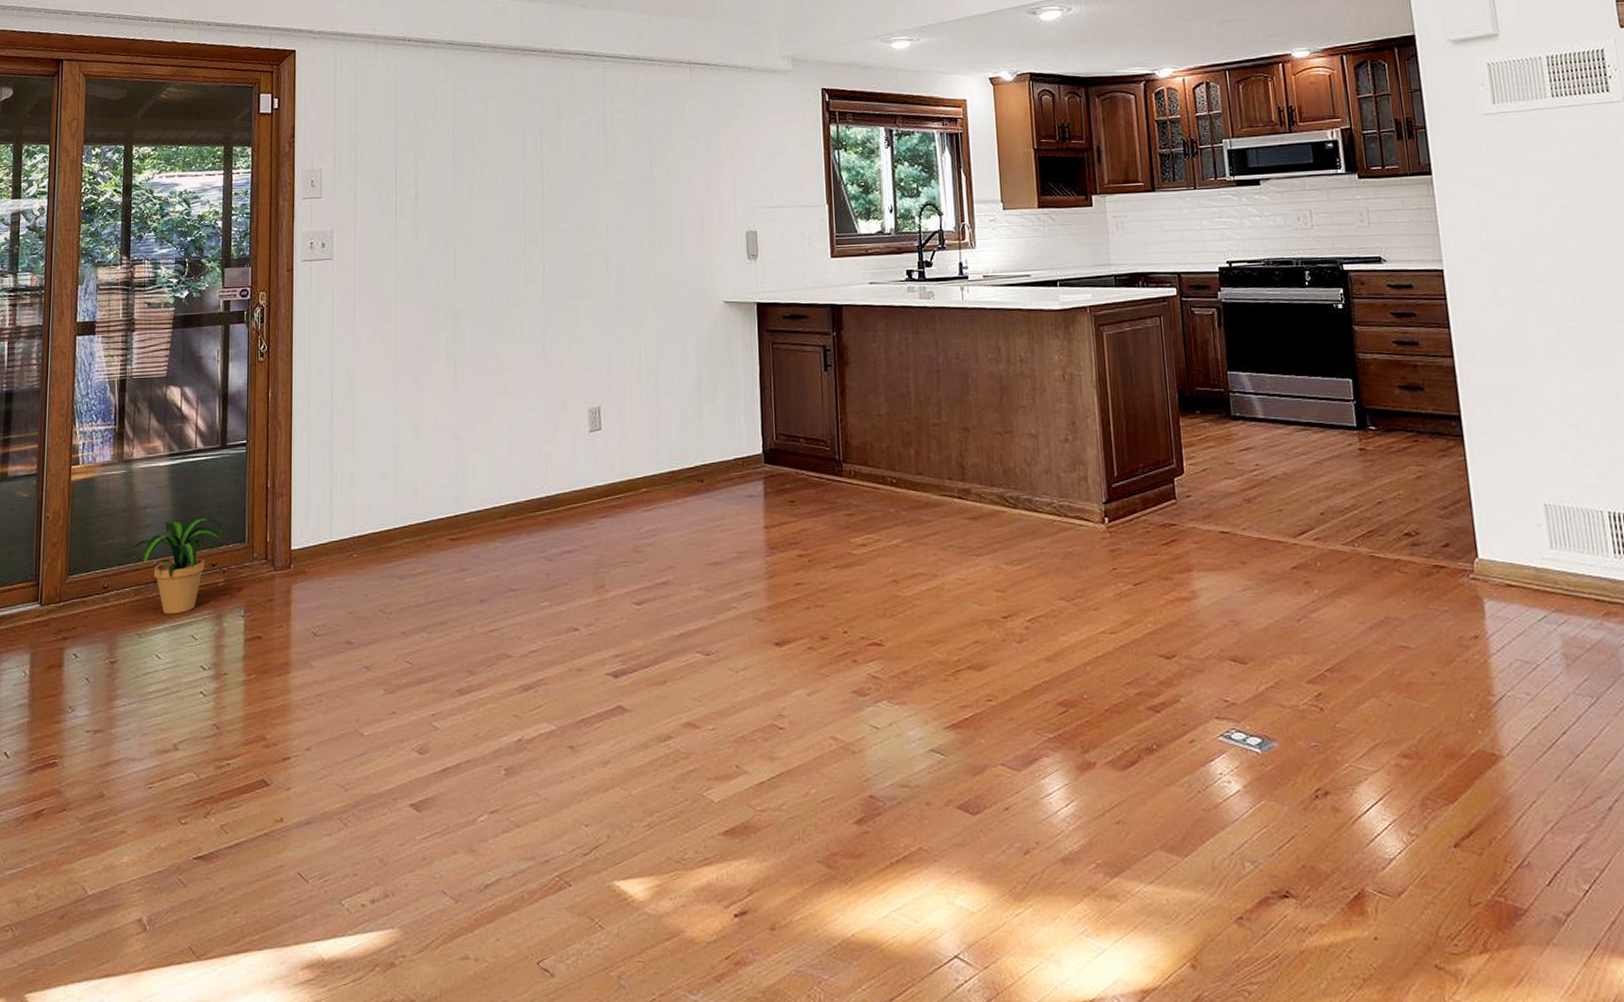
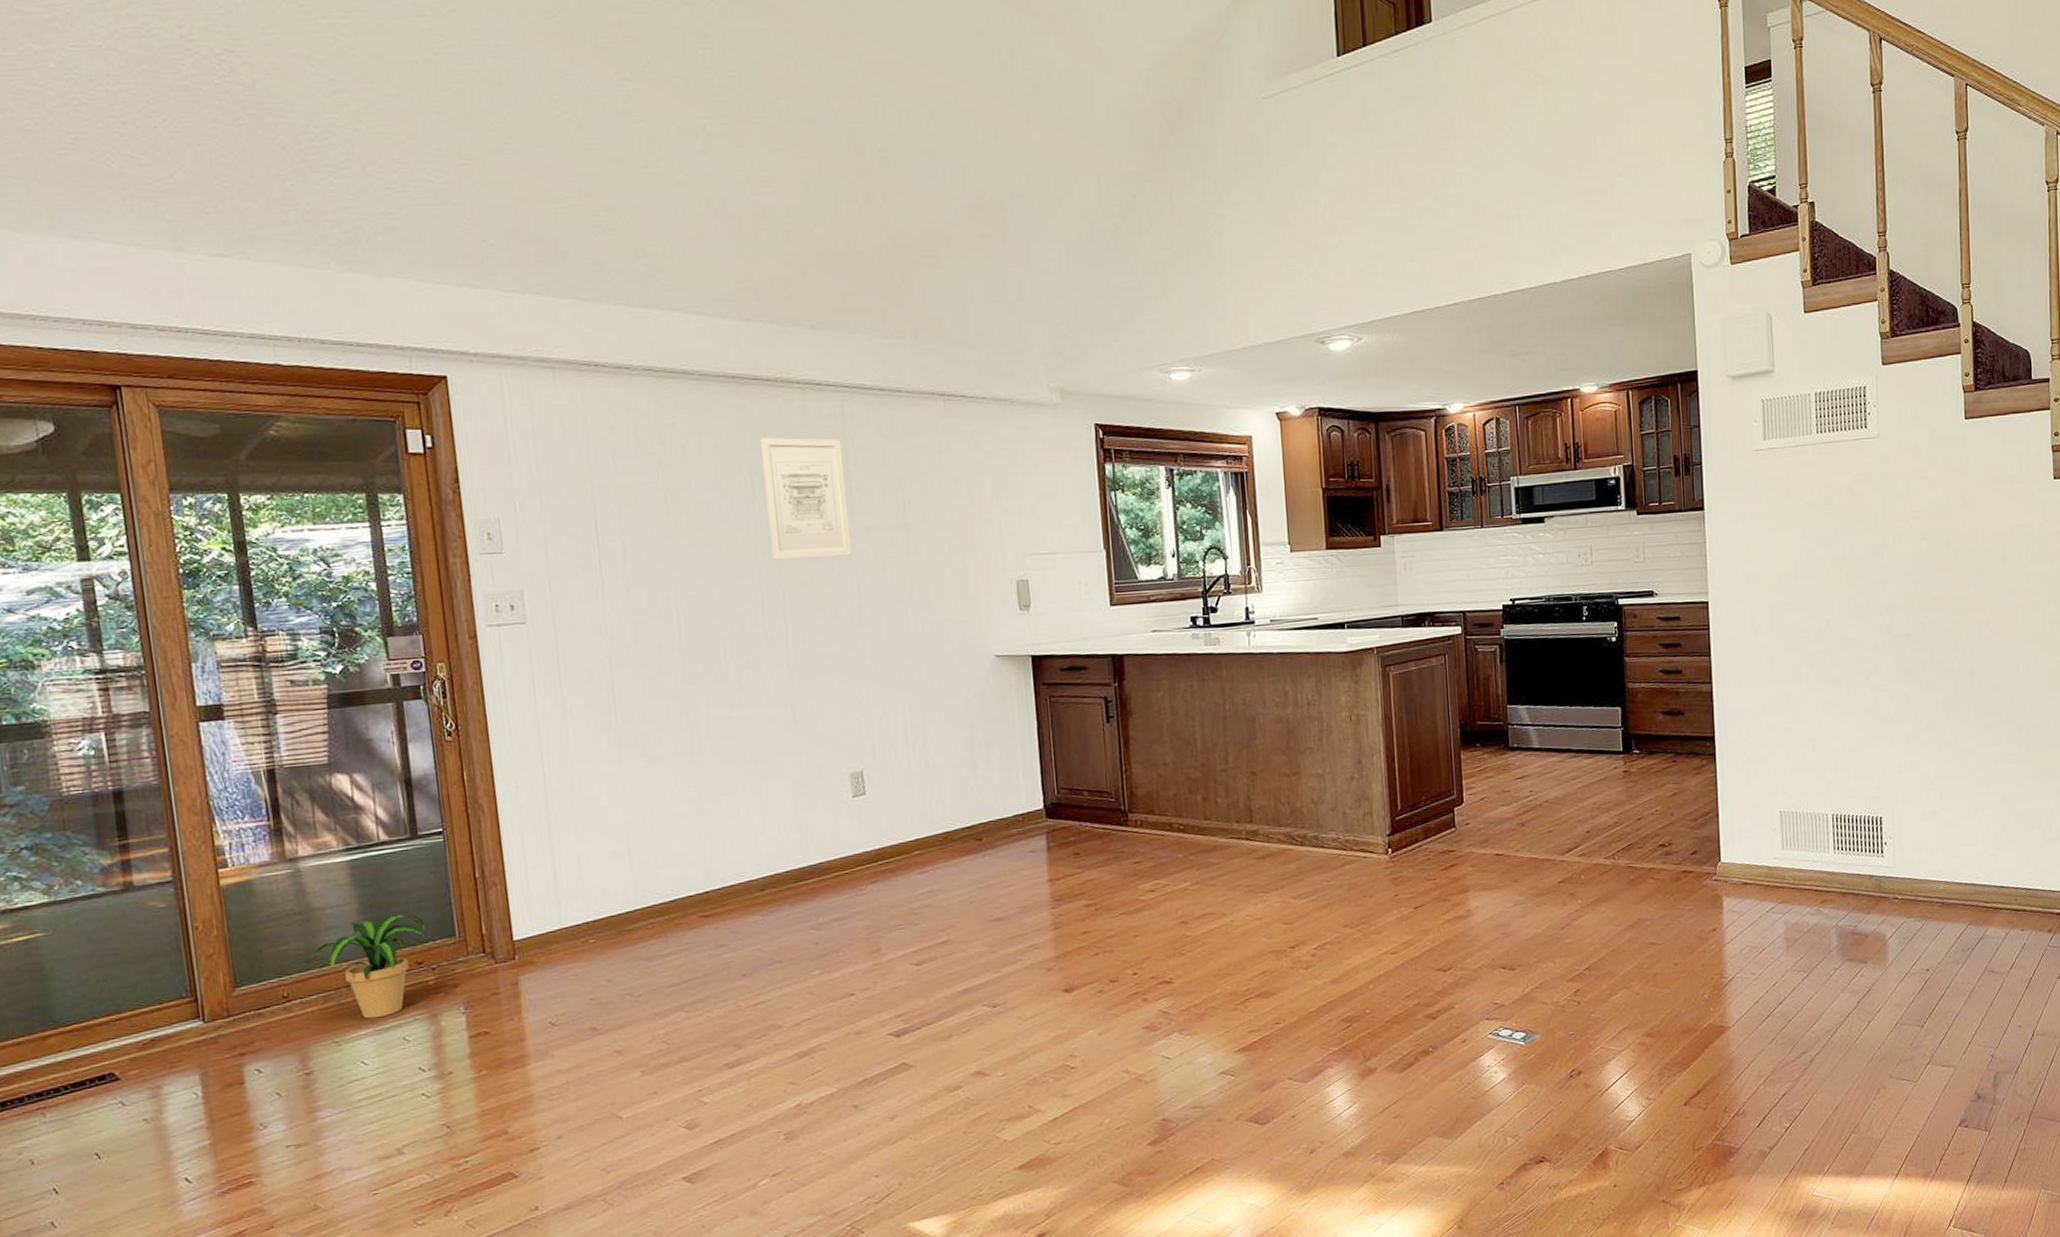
wall art: none [533,100,604,209] -> present [759,437,852,560]

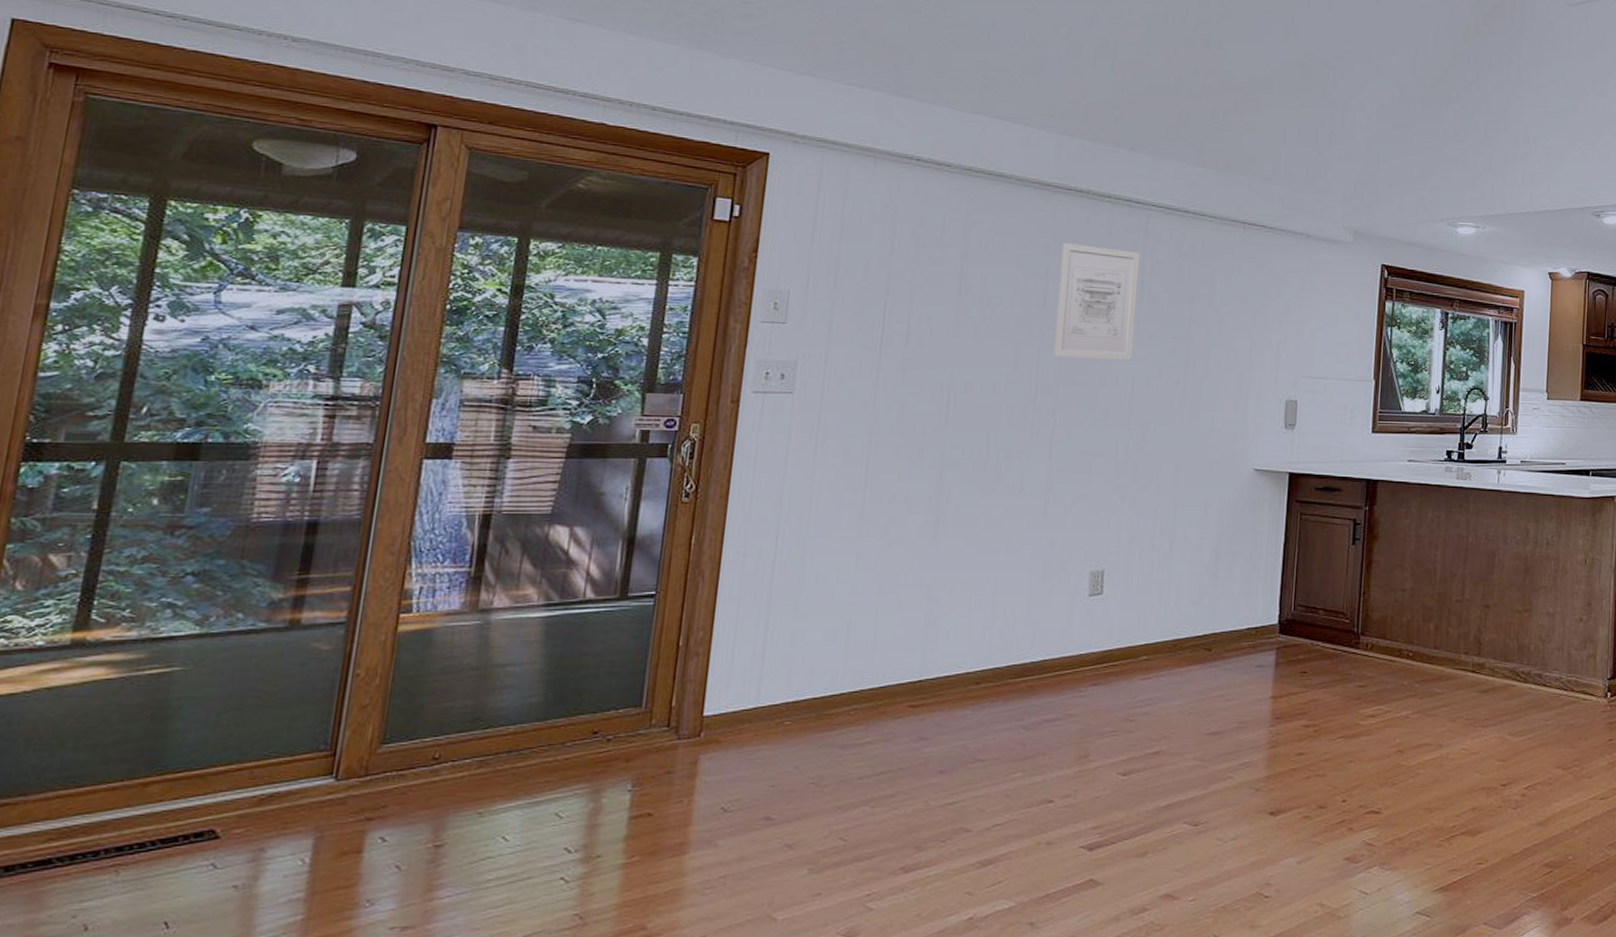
potted plant: present [311,913,428,1019] -> none [477,677,611,790]

